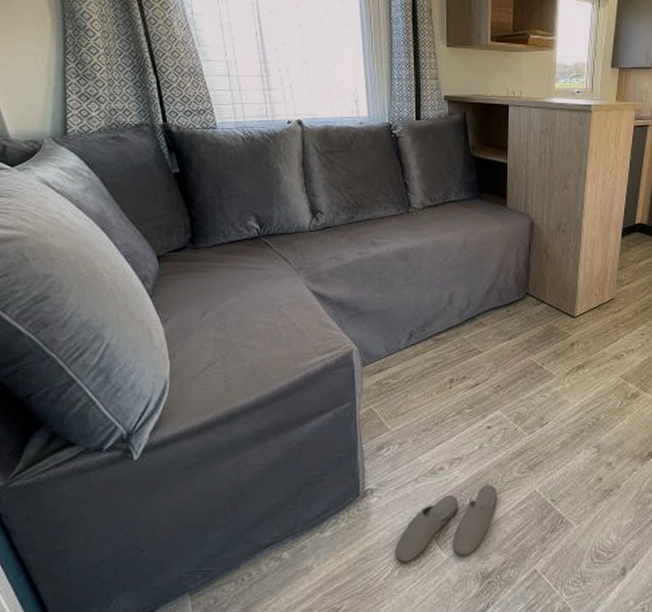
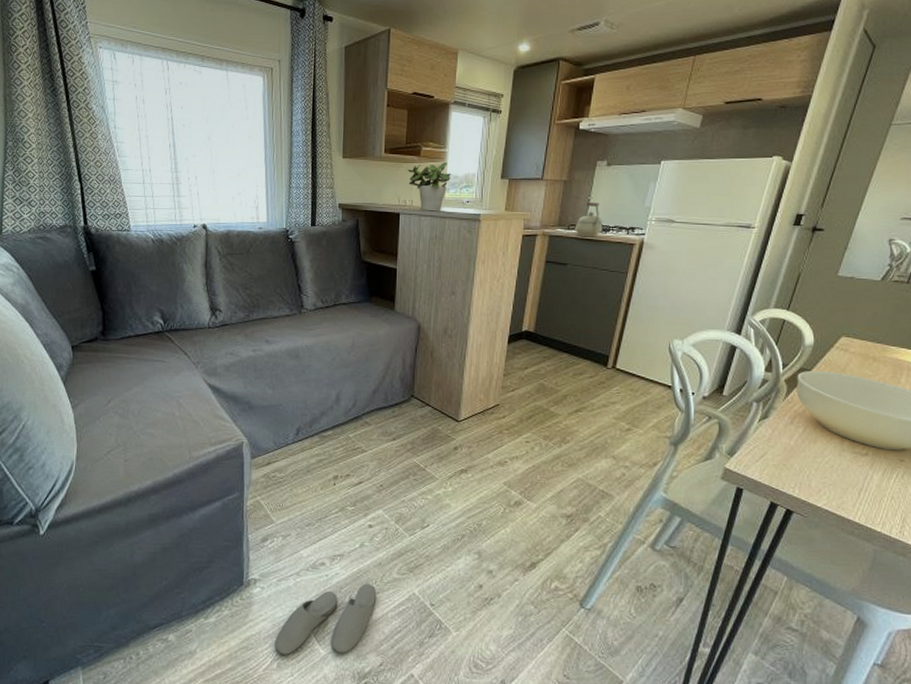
potted plant: none [515,51,560,103] -> present [407,162,451,212]

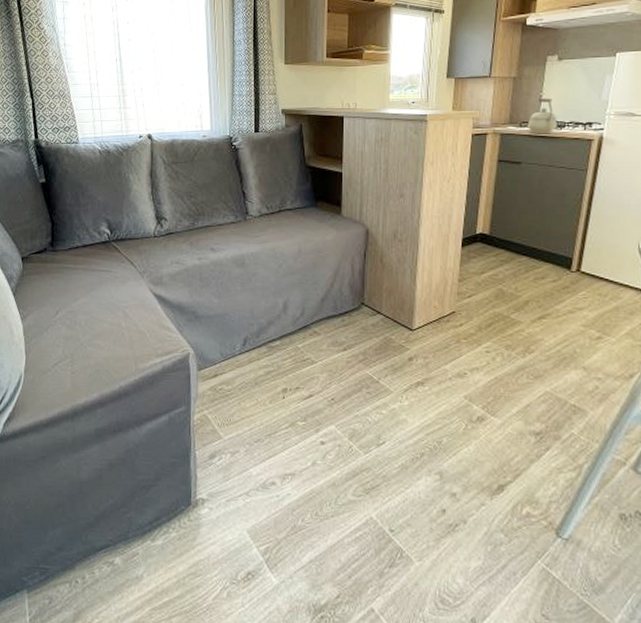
slippers: present [274,583,377,655] -> none [224,505,331,584]
potted plant: present [407,162,451,212] -> none [350,64,395,114]

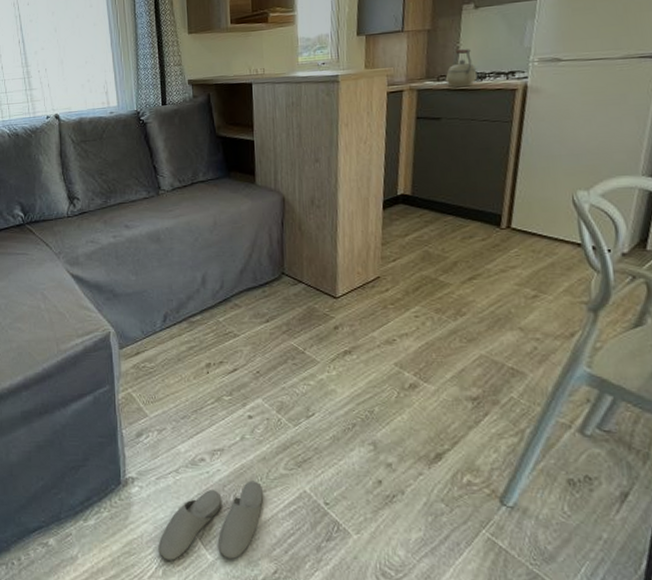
slippers: none [224,505,331,584] -> present [158,480,264,560]

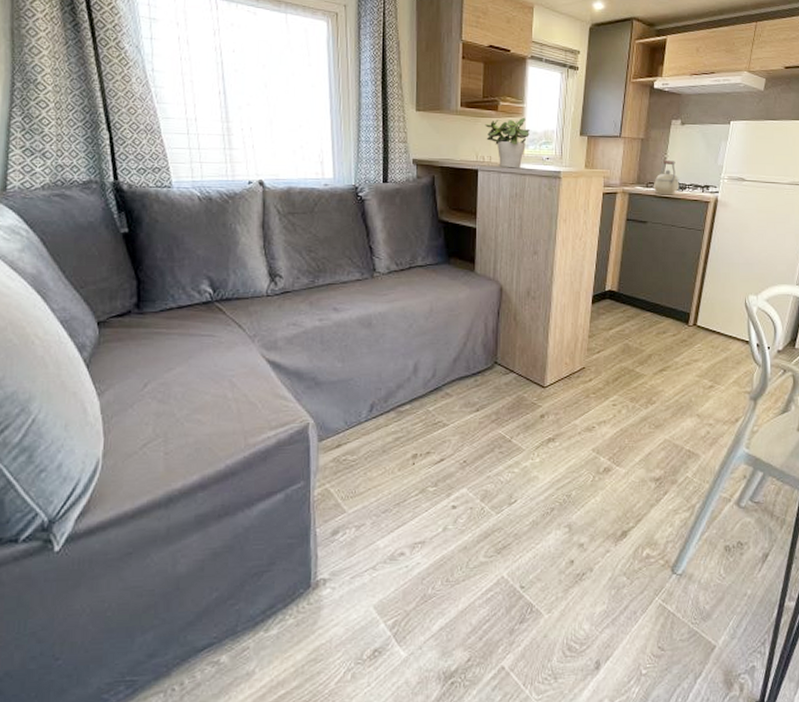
slippers: present [158,480,264,560] -> none [348,571,463,662]
potted plant: none [256,26,303,78] -> present [485,118,530,169]

